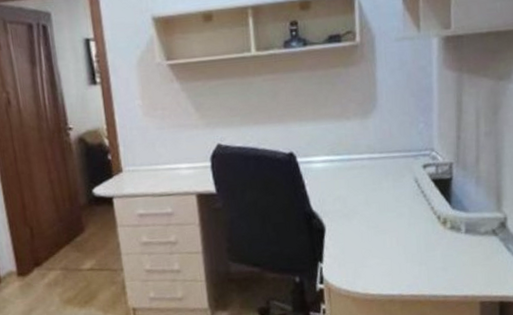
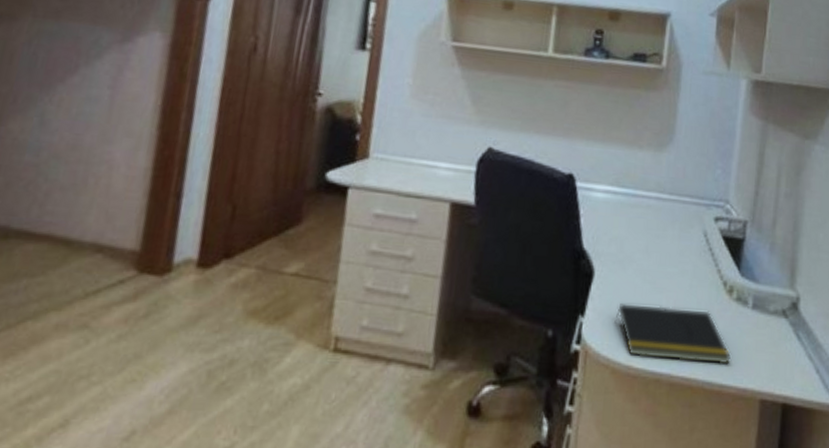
notepad: none [348,241,452,286] -> present [614,302,732,364]

